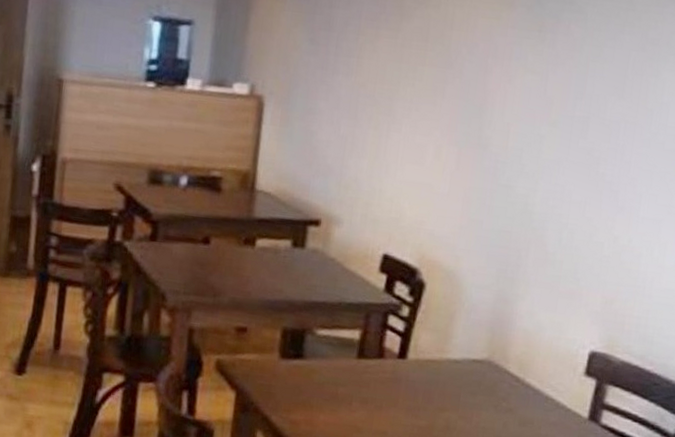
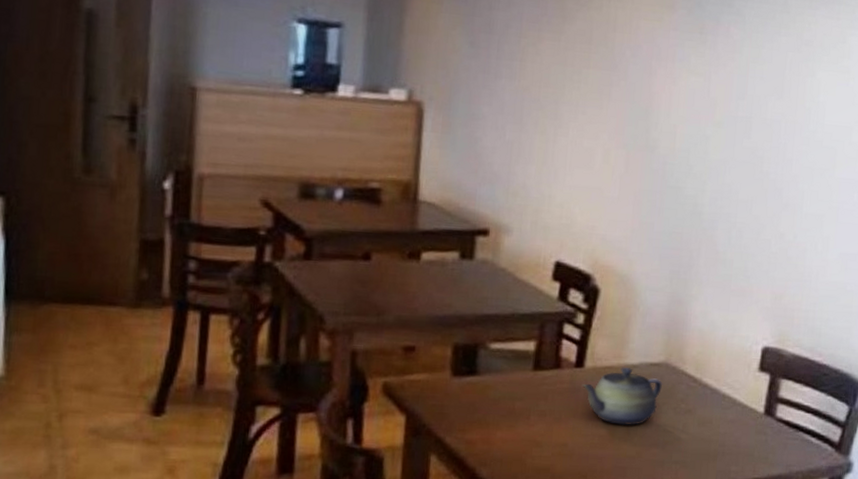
teapot: none [403,361,484,420] -> present [582,366,662,426]

